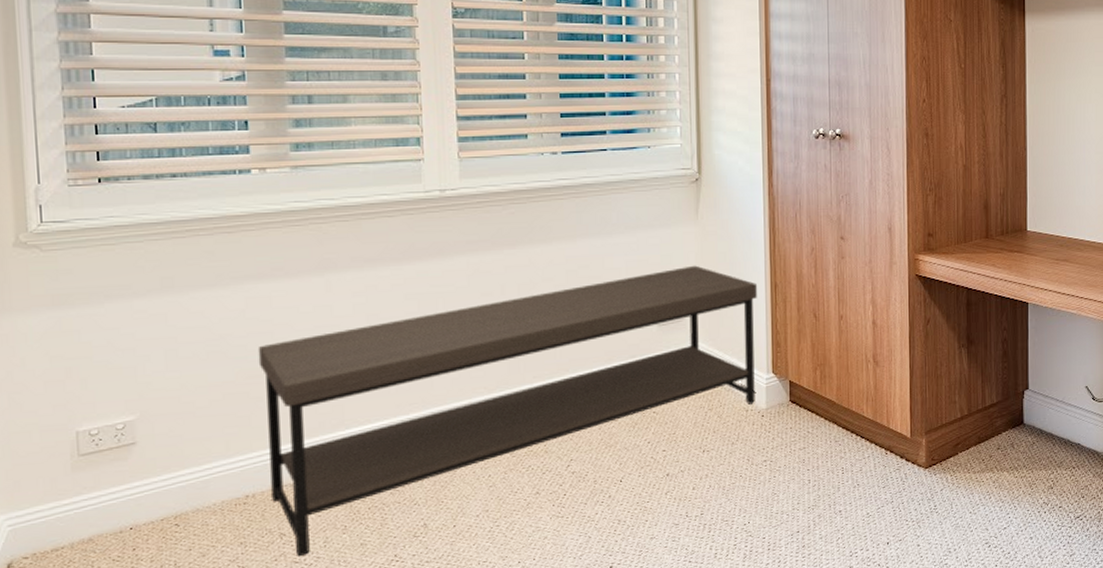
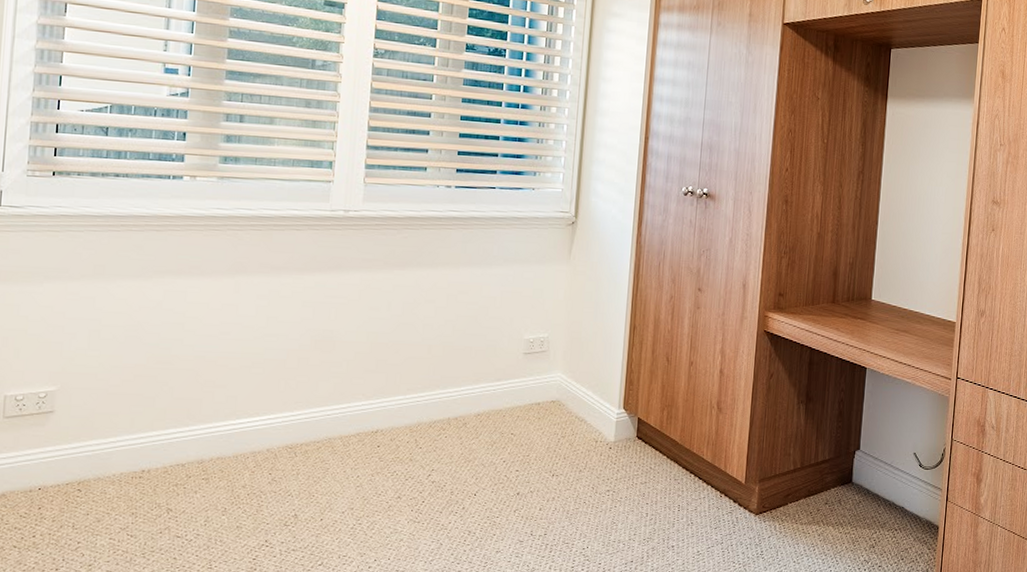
storage bench: present [258,265,757,556] -> none [164,301,617,531]

